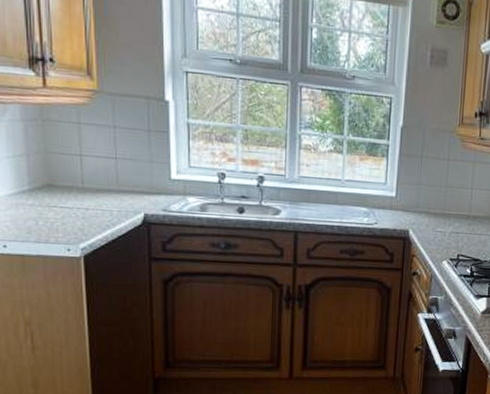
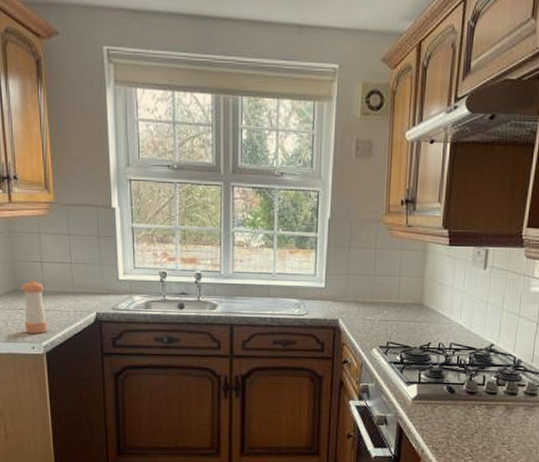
pepper shaker: none [56,175,86,235] -> present [22,281,47,334]

